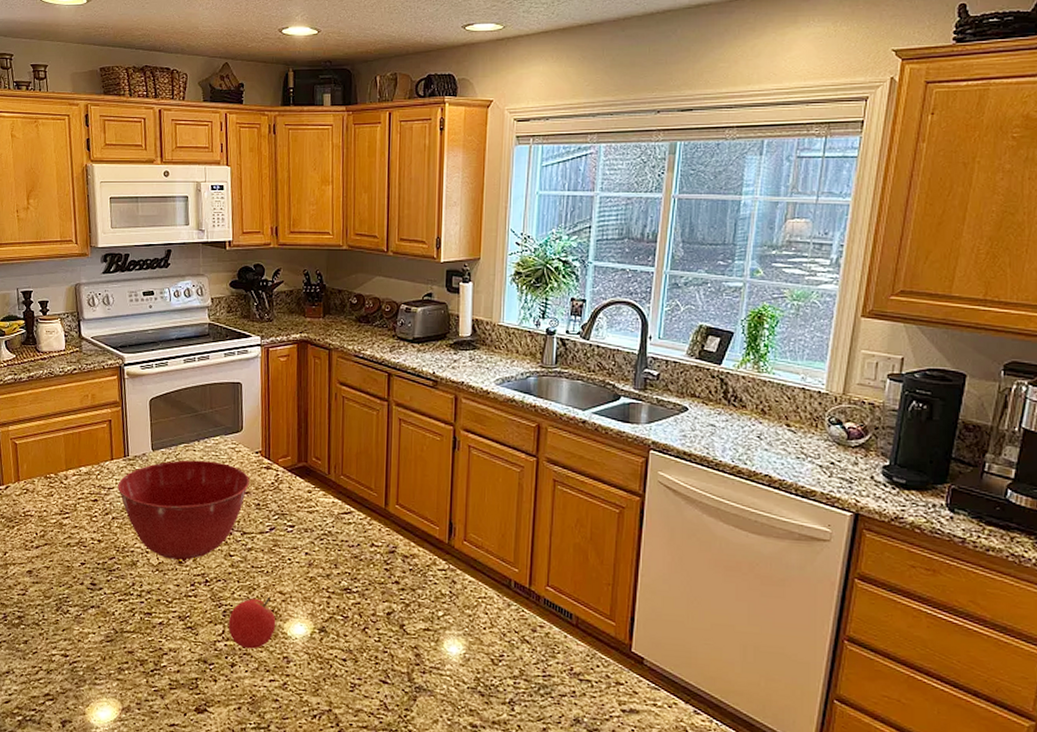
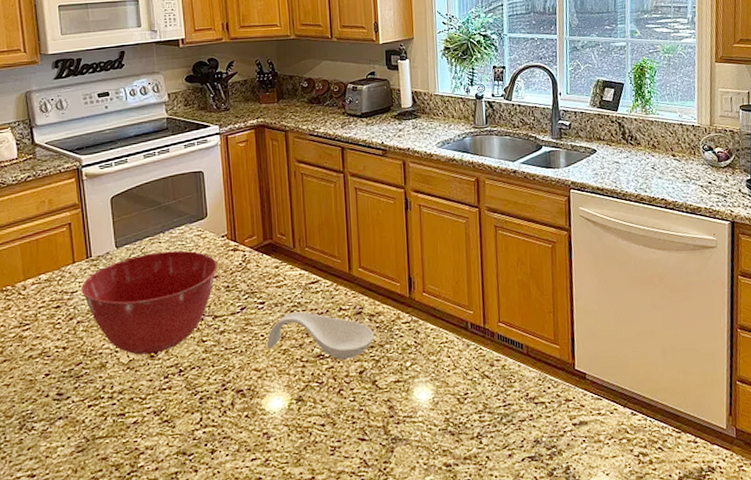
fruit: present [228,597,276,649] -> none [205,376,254,432]
spoon rest: none [294,540,407,598] -> present [267,311,375,360]

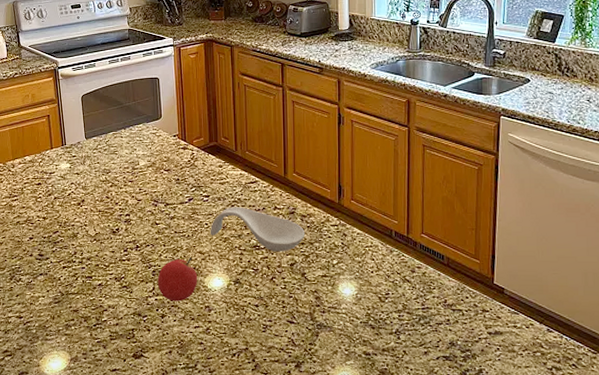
mixing bowl: present [81,250,218,355] -> none [58,145,170,230]
fruit: none [205,376,254,432] -> present [157,257,198,302]

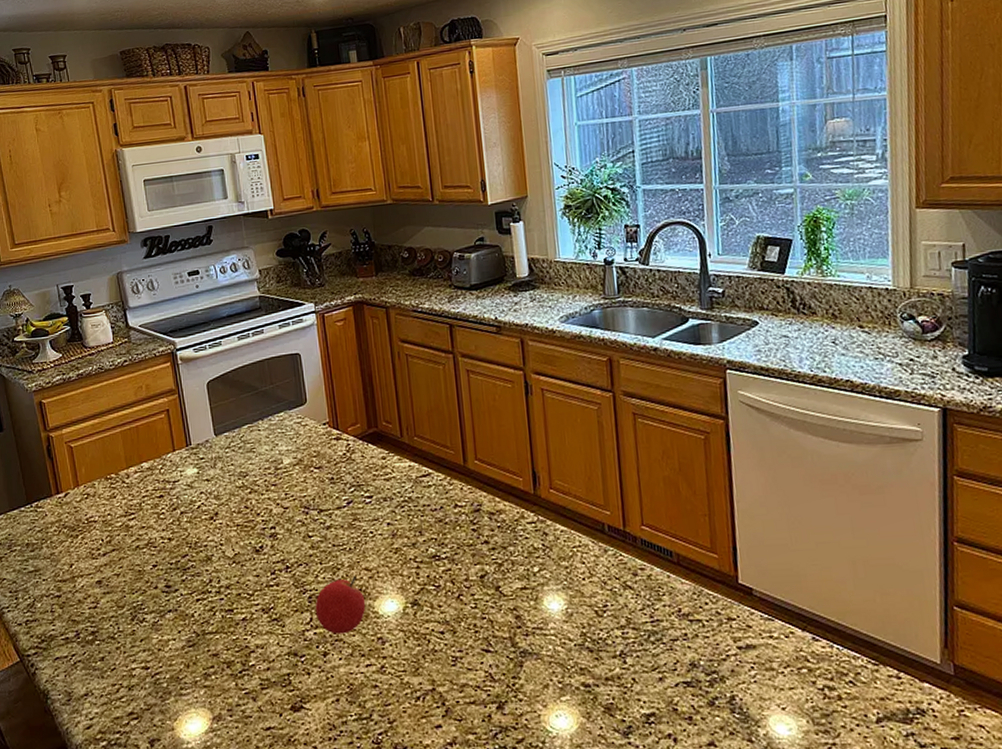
spoon rest: present [211,207,305,252] -> none [377,507,496,562]

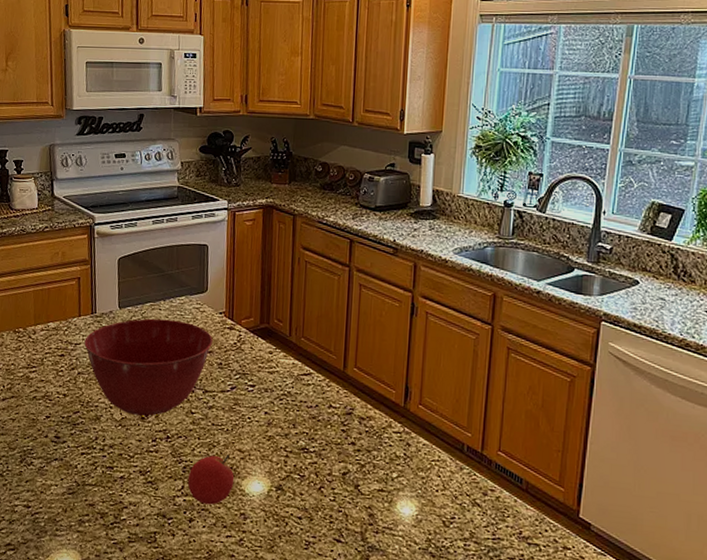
mixing bowl: none [183,439,320,549] -> present [84,318,213,416]

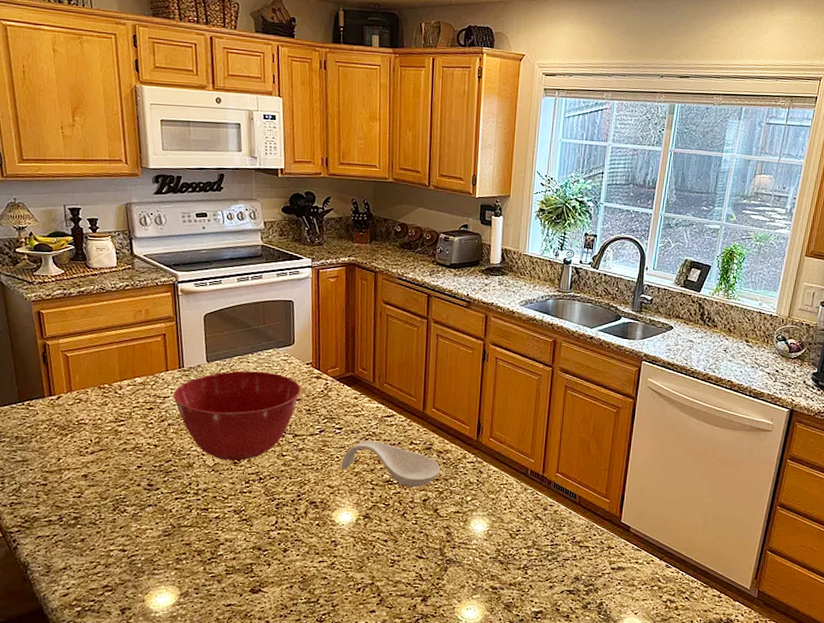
fruit: present [187,455,235,505] -> none [281,491,325,536]
spoon rest: none [253,400,363,458] -> present [341,440,441,488]

